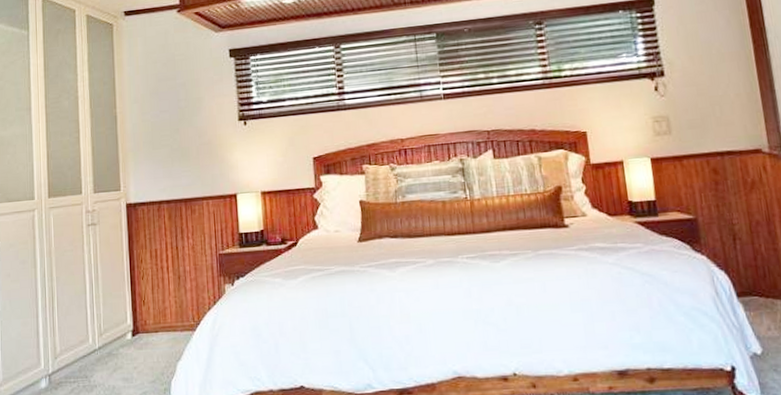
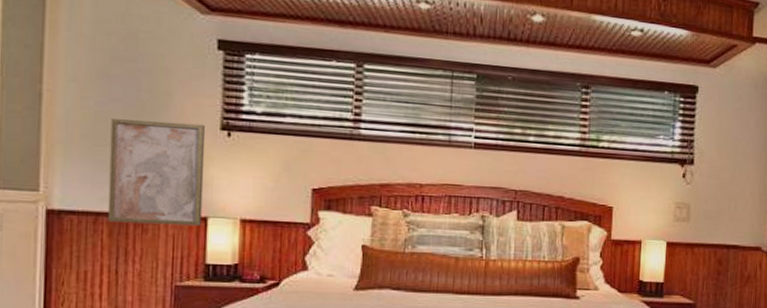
wall art: none [163,118,233,208] -> present [107,119,205,226]

